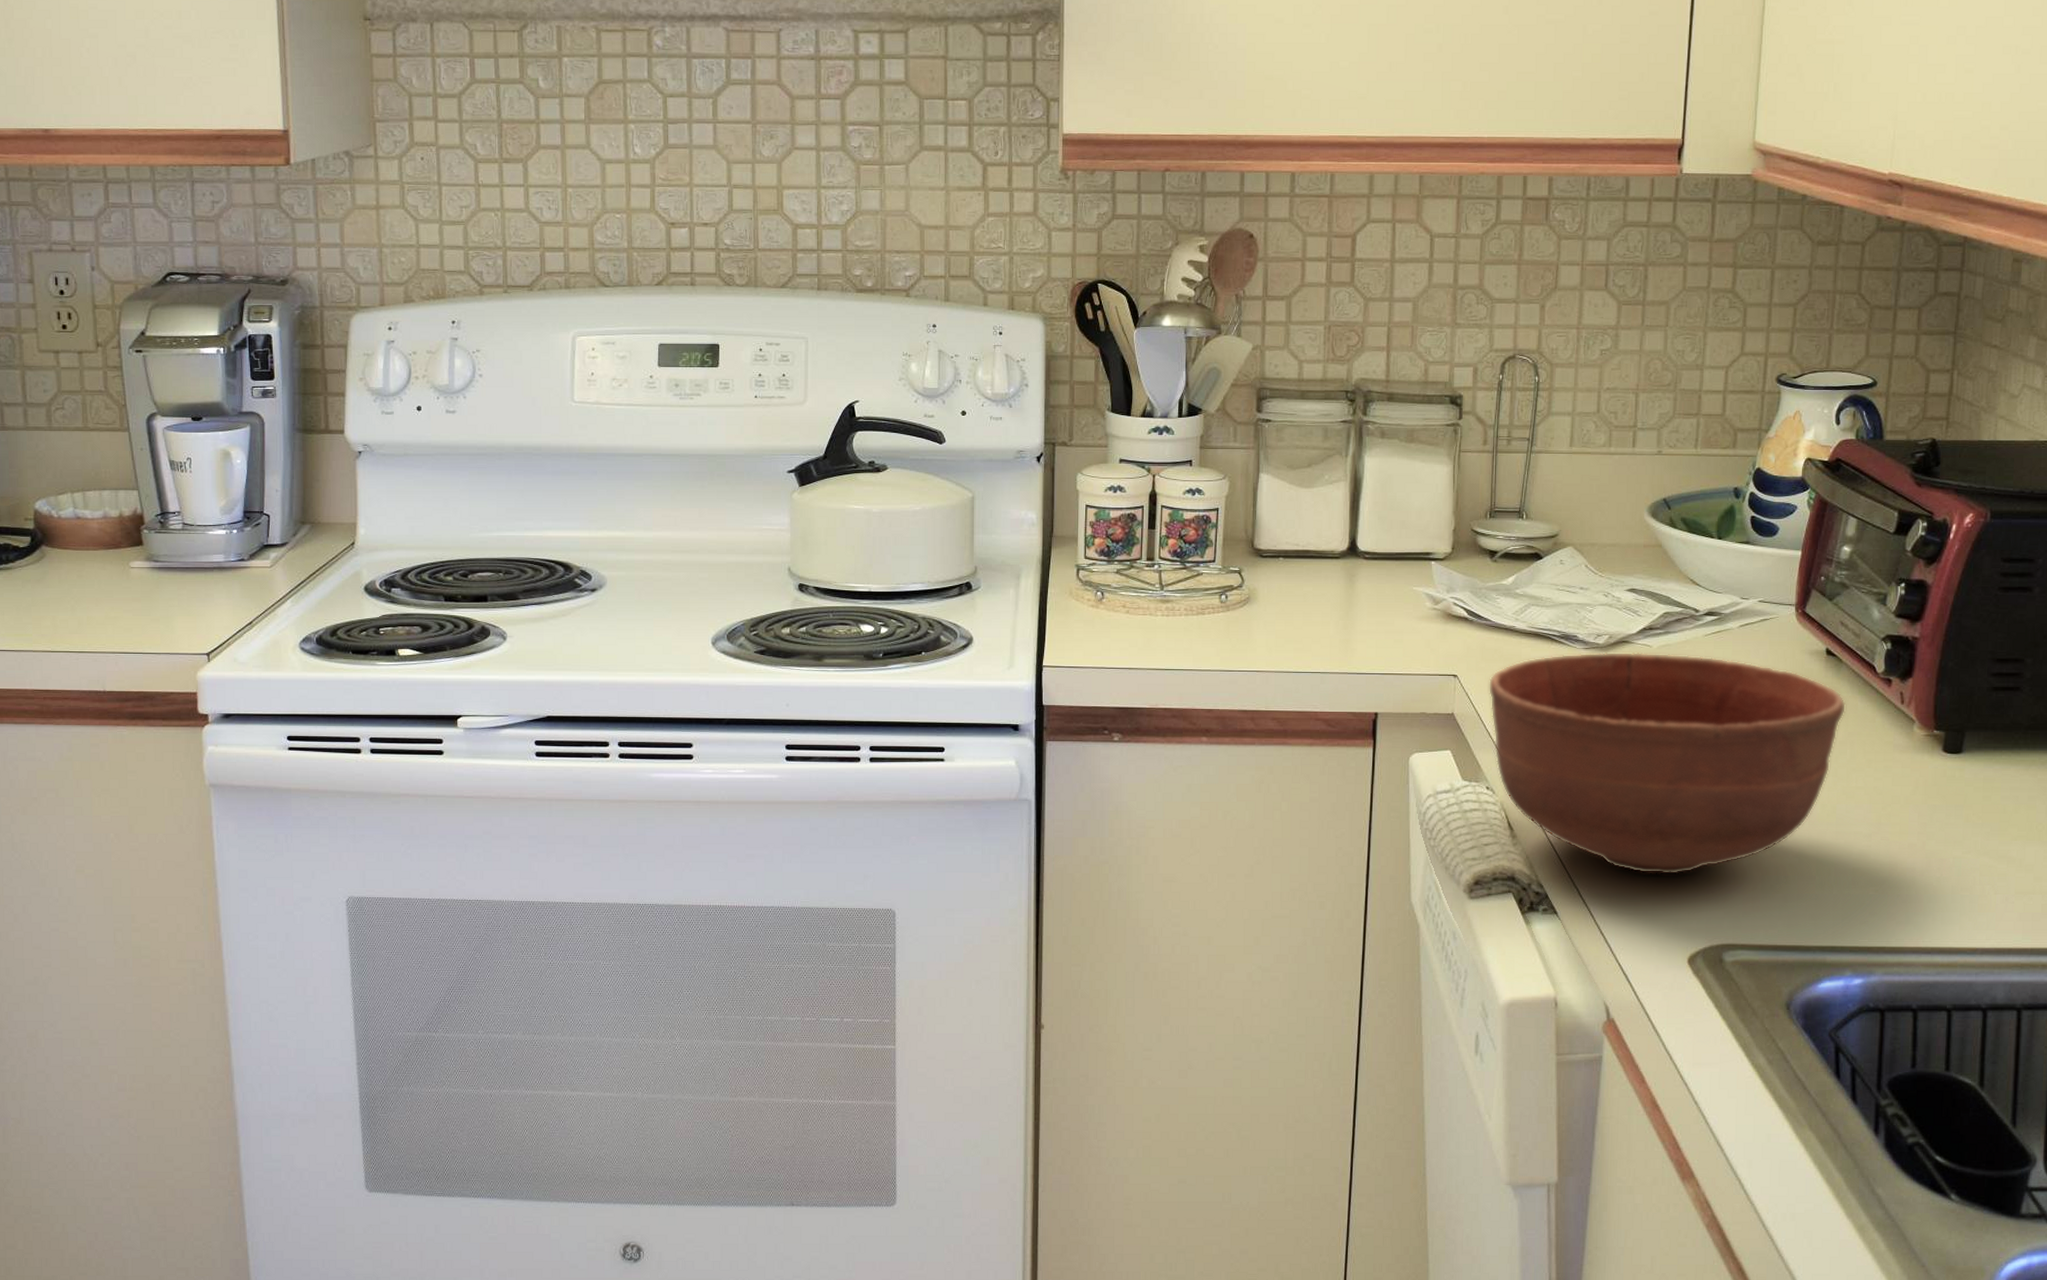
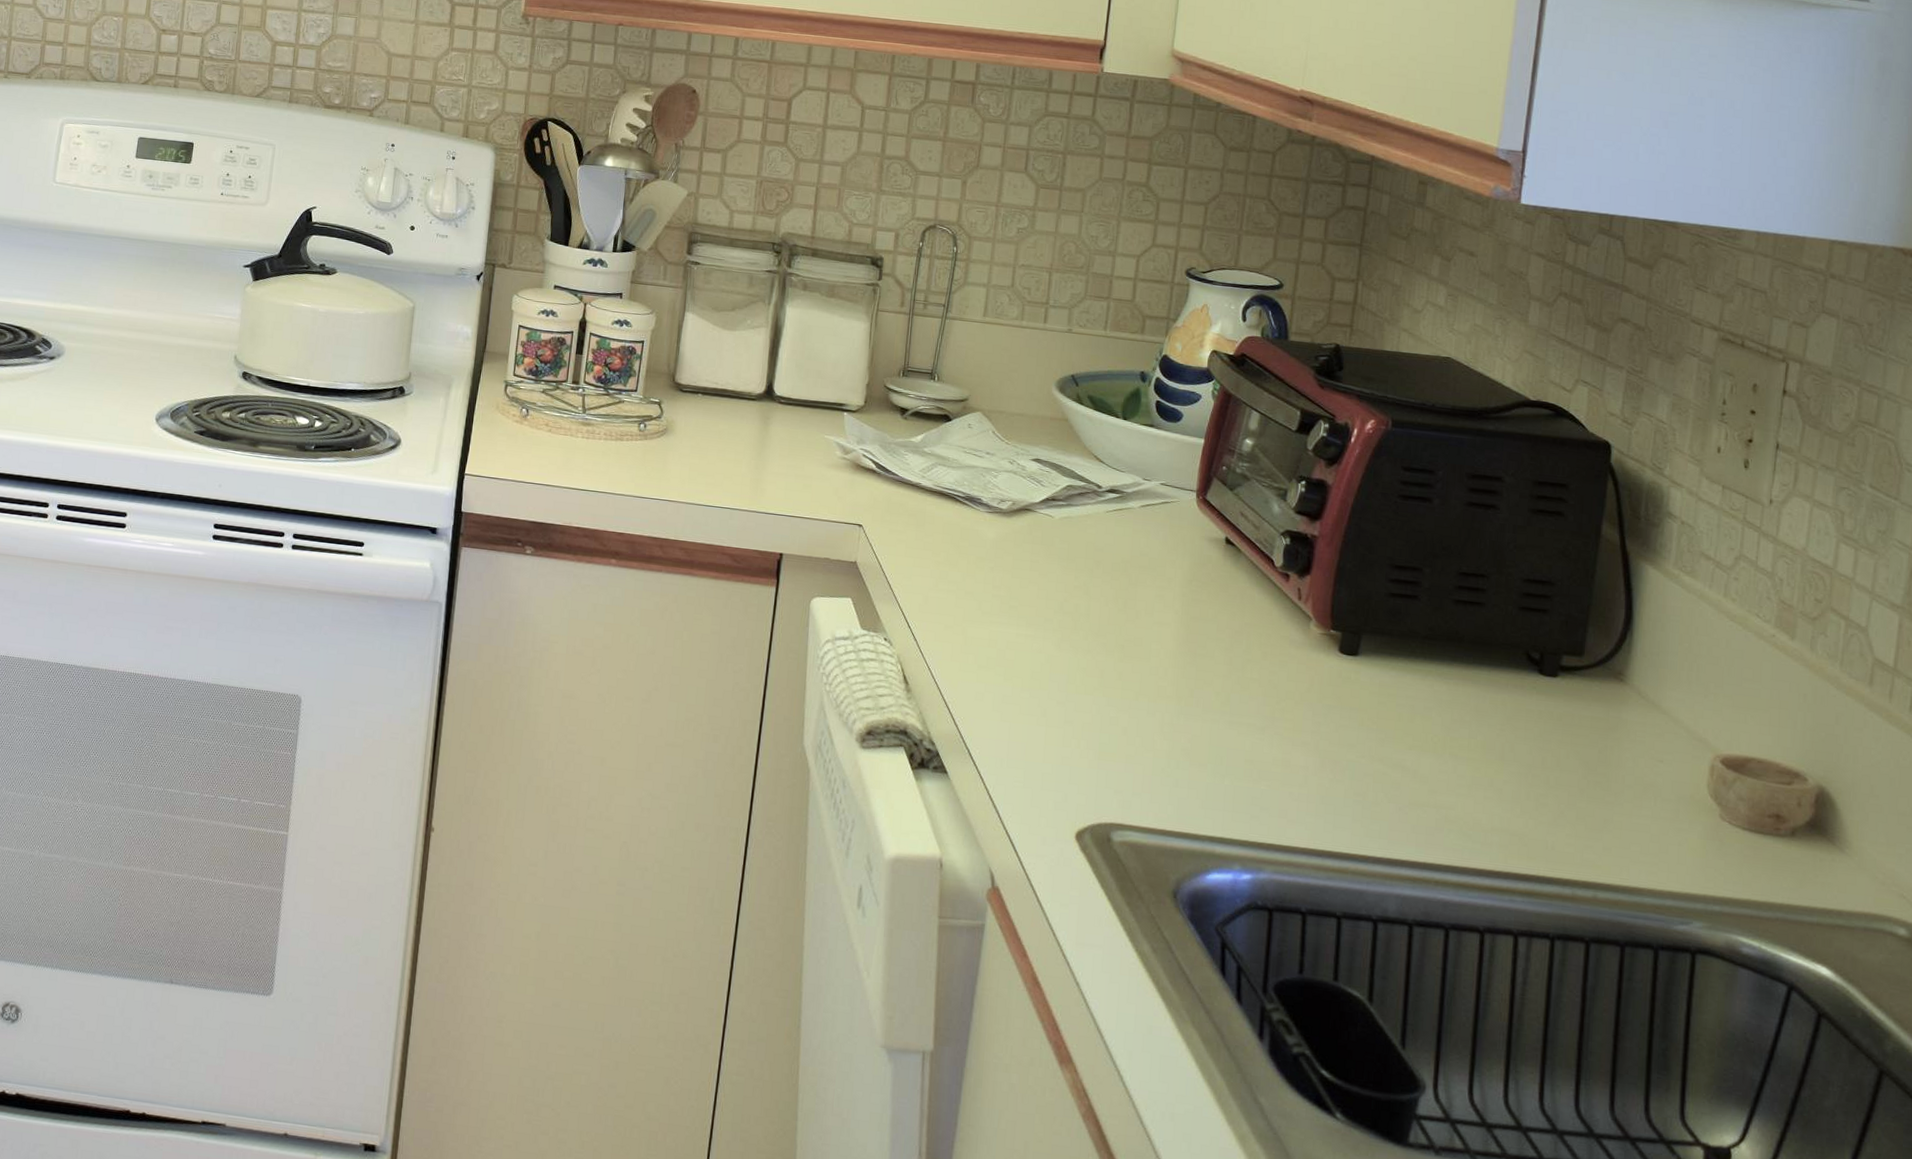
bowl: present [1488,651,1846,875] -> none [891,515,1243,747]

